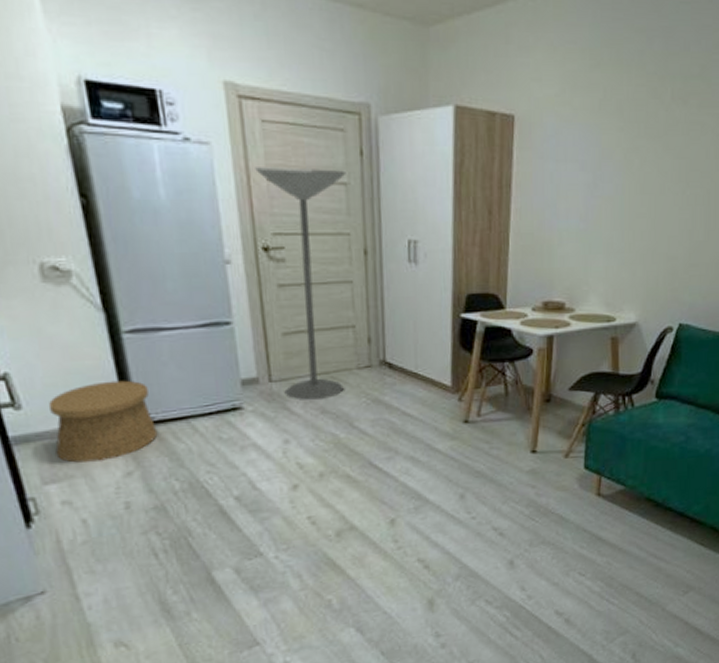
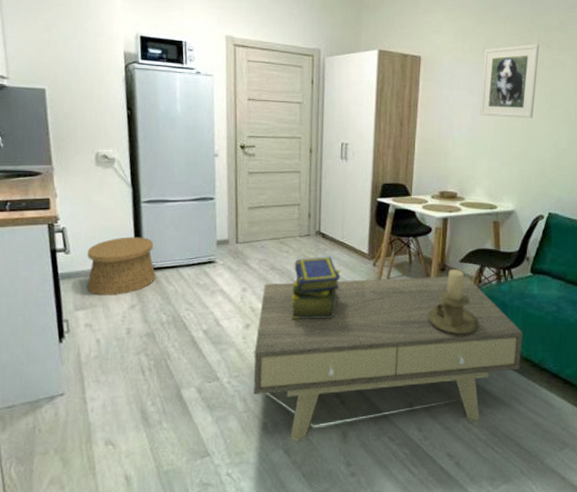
floor lamp: present [255,167,346,401] -> none [240,91,301,259]
coffee table: none [307,406,645,619] -> present [253,275,523,443]
stack of books: none [352,392,416,474] -> present [290,256,341,319]
candle holder: none [530,398,593,477] -> present [428,269,479,334]
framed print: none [595,98,674,202] -> present [480,44,540,119]

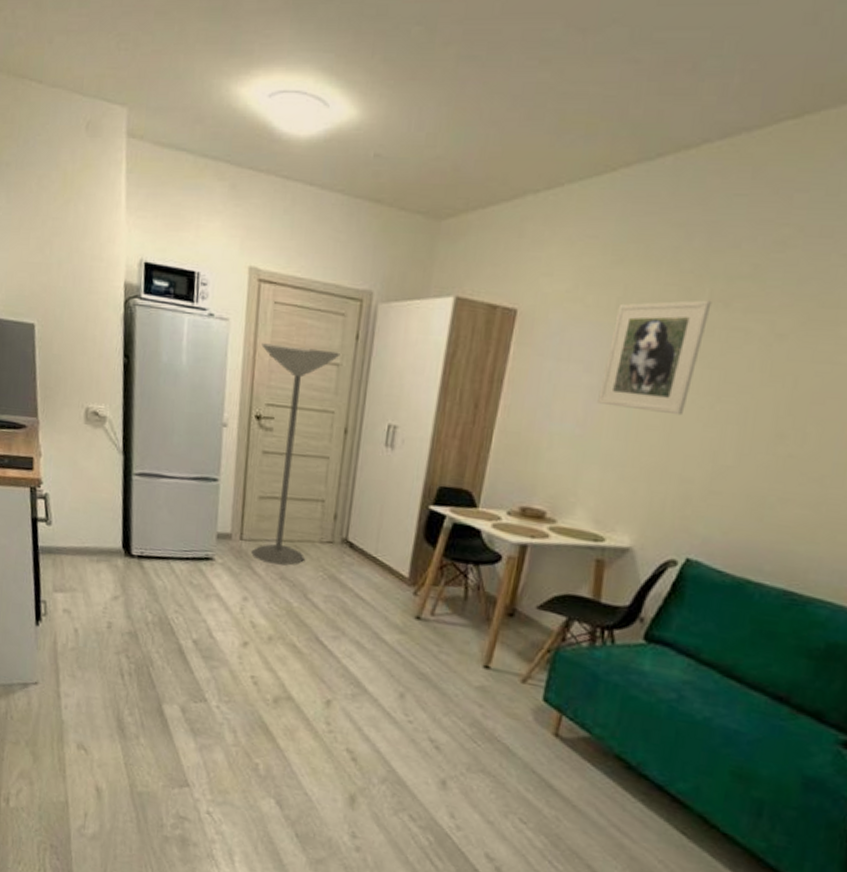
basket: present [87,236,156,296] -> none [67,513,144,582]
floor lamp: none [240,91,301,259] -> present [250,343,340,567]
coffee table: present [253,275,523,443] -> none [245,596,619,824]
stack of books: present [290,256,341,319] -> none [298,571,369,654]
candle holder: present [428,269,479,334] -> none [481,616,554,707]

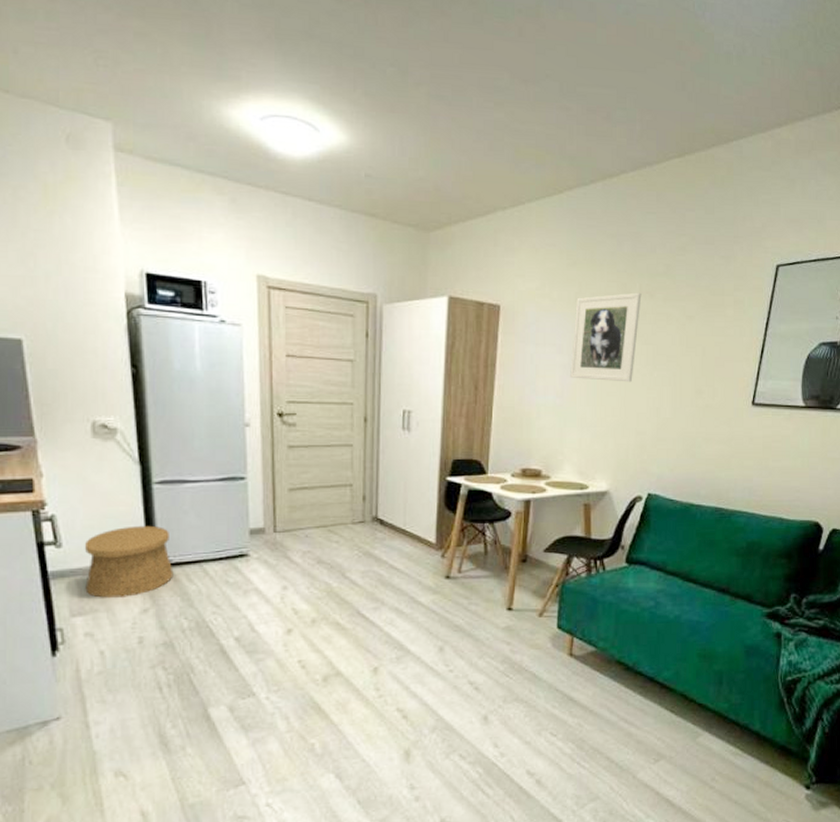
basket: none [67,513,144,582] -> present [84,525,174,598]
floor lamp: present [250,343,340,567] -> none [277,345,353,551]

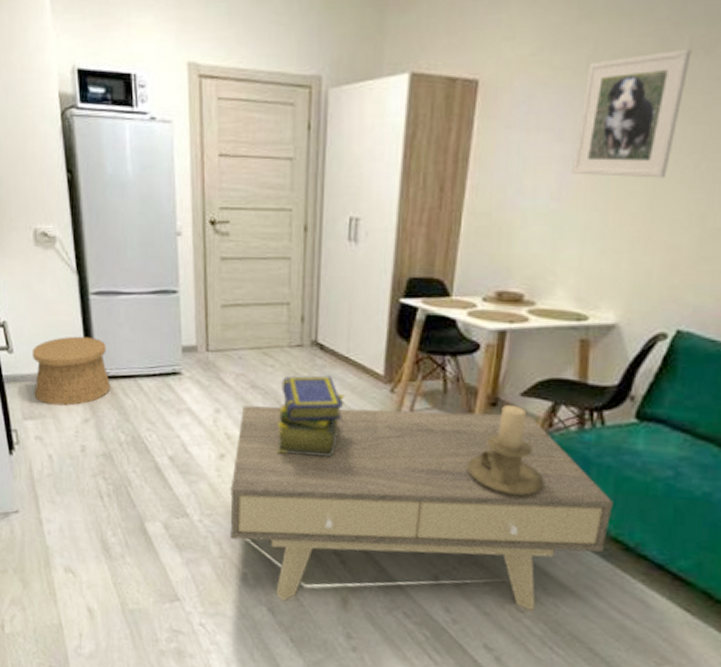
coffee table: none [297,567,616,765] -> present [230,405,614,612]
stack of books: none [341,547,402,622] -> present [276,375,344,457]
candle holder: none [506,559,565,635] -> present [466,404,544,495]

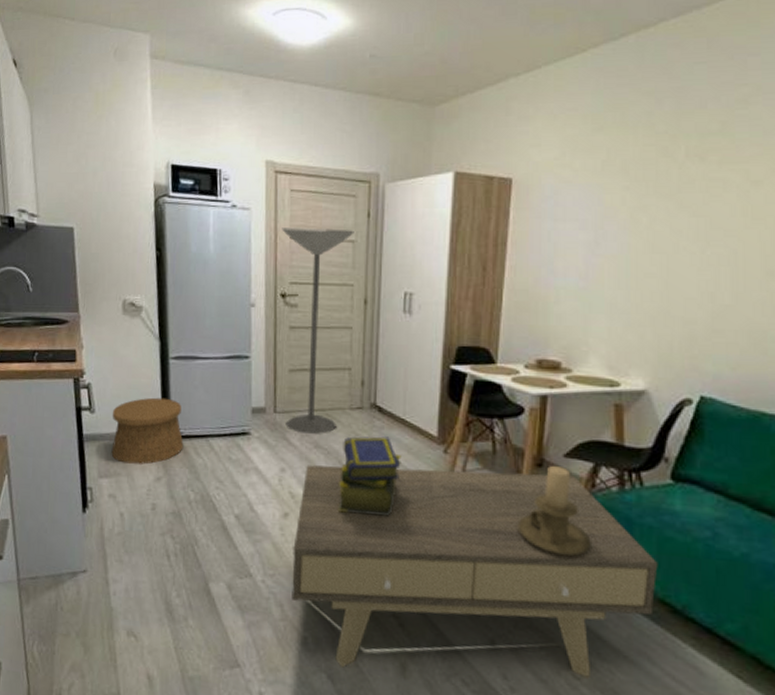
floor lamp: none [209,143,293,375] -> present [282,227,354,435]
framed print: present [572,48,692,179] -> none [596,156,688,262]

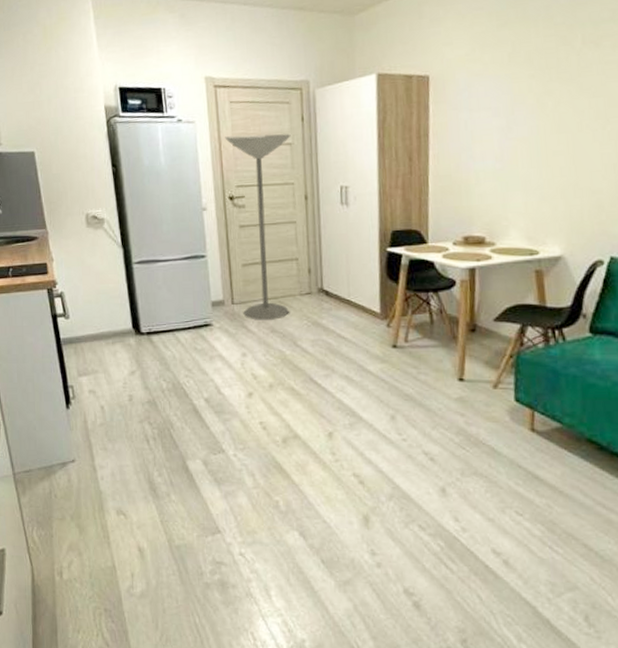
basket: present [111,397,184,465] -> none [85,299,153,361]
coffee table: present [292,465,658,679] -> none [259,337,584,525]
stack of books: present [337,436,401,516] -> none [296,317,350,388]
candle holder: present [517,465,591,556] -> none [457,329,524,407]

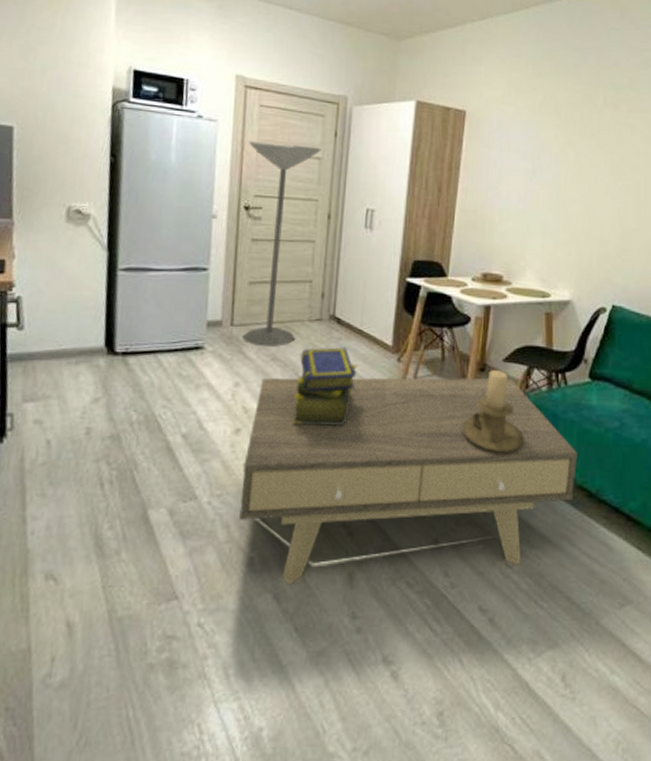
coffee table: none [259,337,584,525] -> present [239,377,578,585]
stack of books: none [296,317,350,388] -> present [291,347,357,426]
candle holder: none [457,329,524,407] -> present [461,369,524,452]

